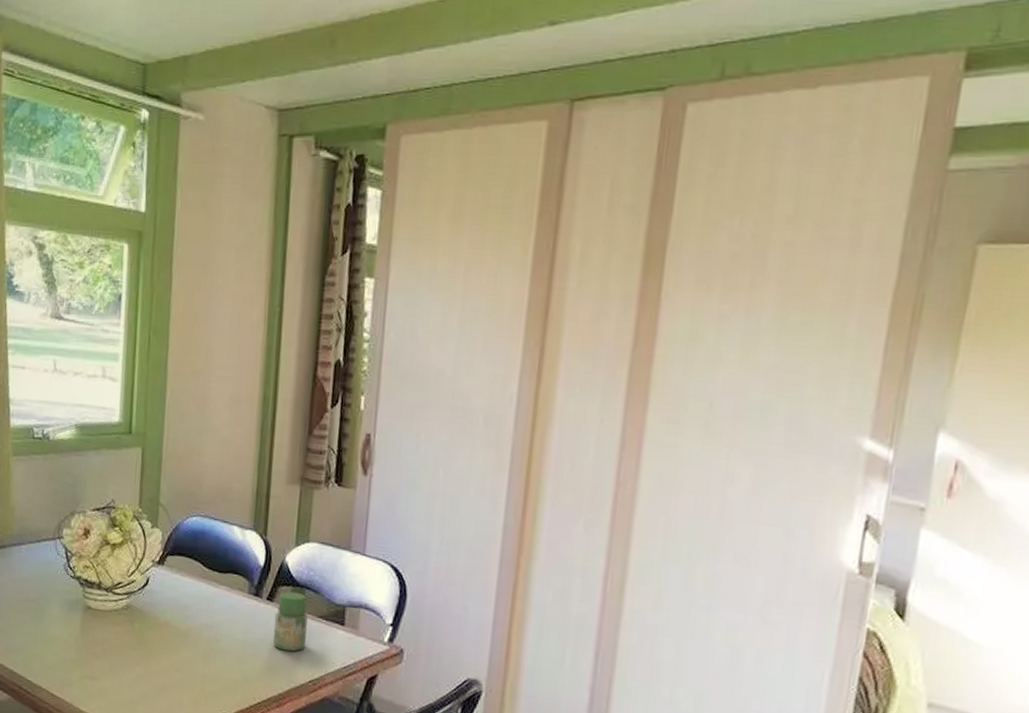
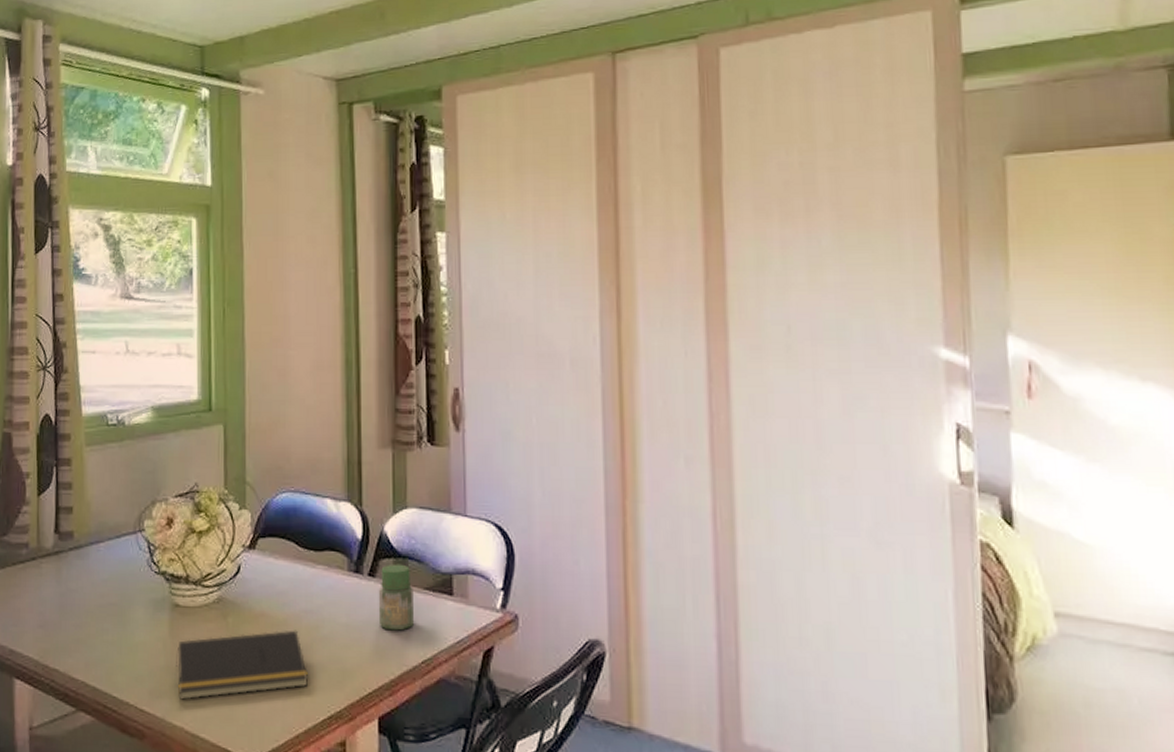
notepad: none [85,638,204,691] -> present [176,630,308,700]

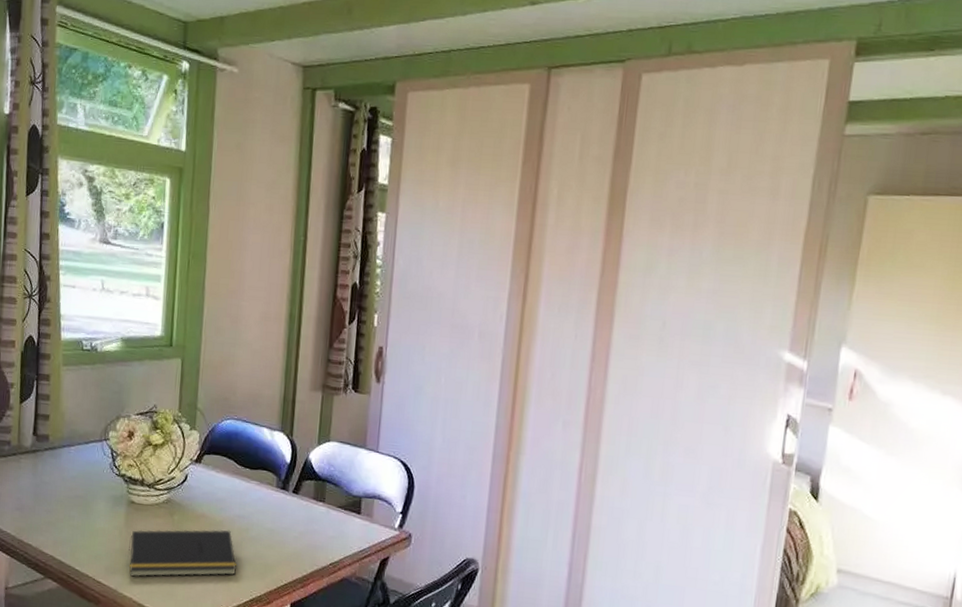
jar: present [378,564,414,631] -> none [297,485,329,538]

